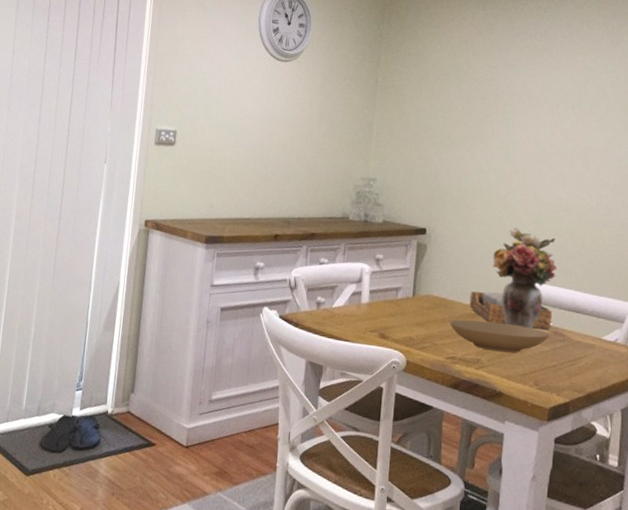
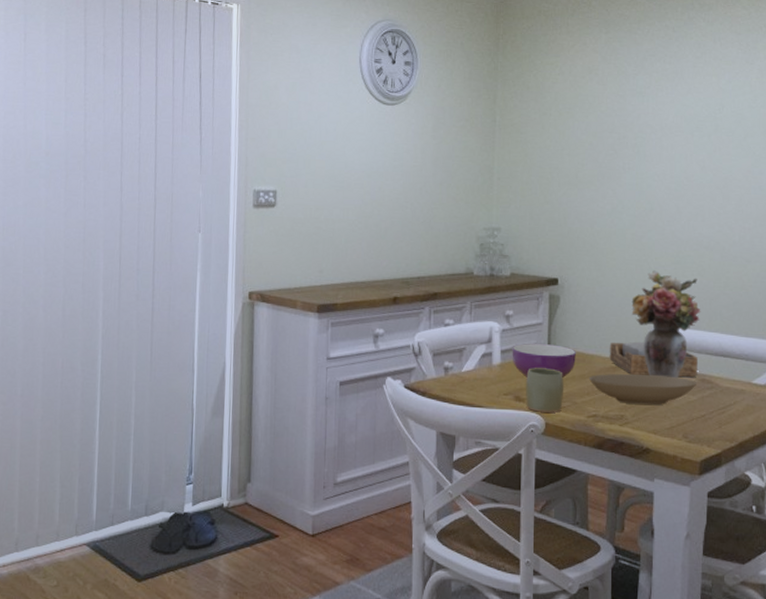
bowl: none [379,285,440,320] -> present [512,343,577,378]
mug: none [389,308,426,352] -> present [526,368,564,413]

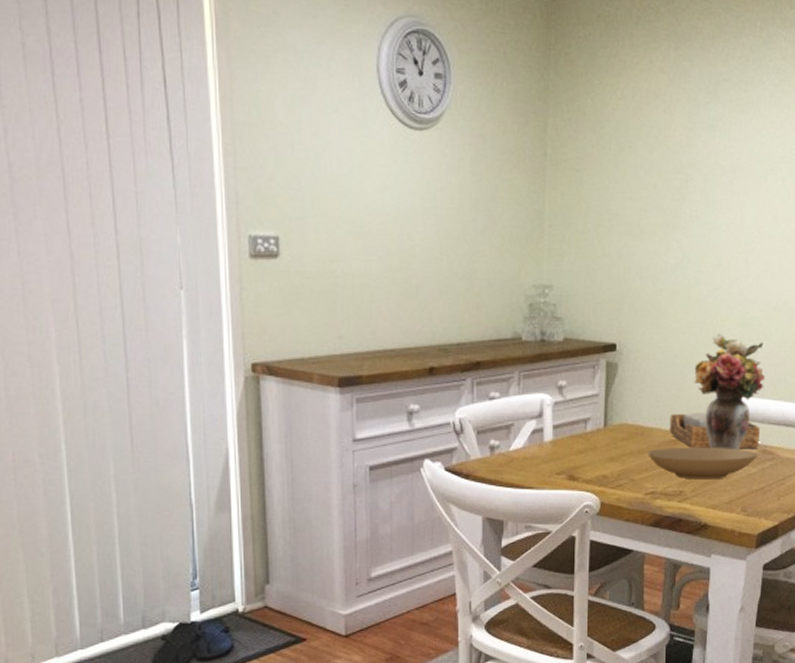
bowl: present [512,343,577,378] -> none [565,416,636,455]
mug: present [526,368,564,413] -> none [580,444,621,491]

